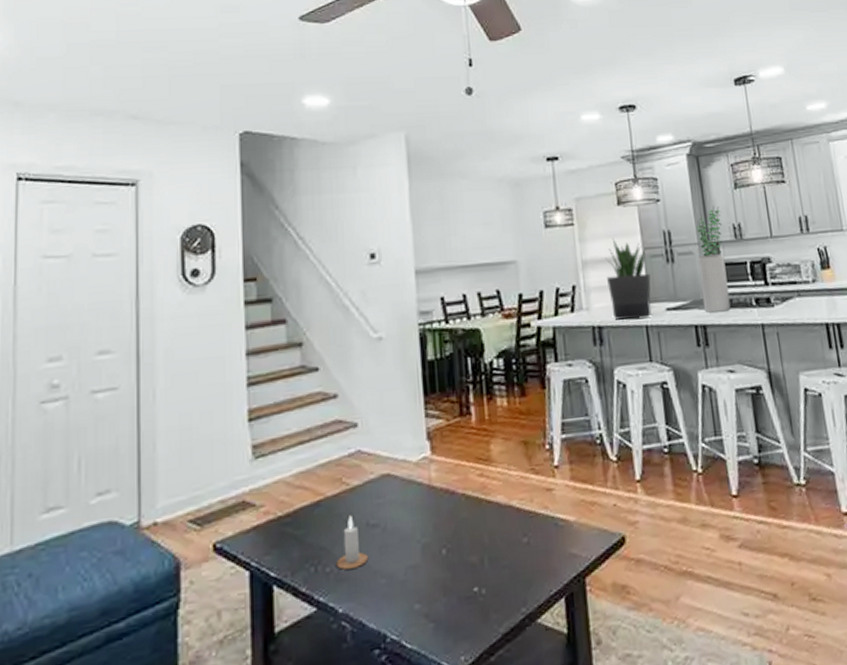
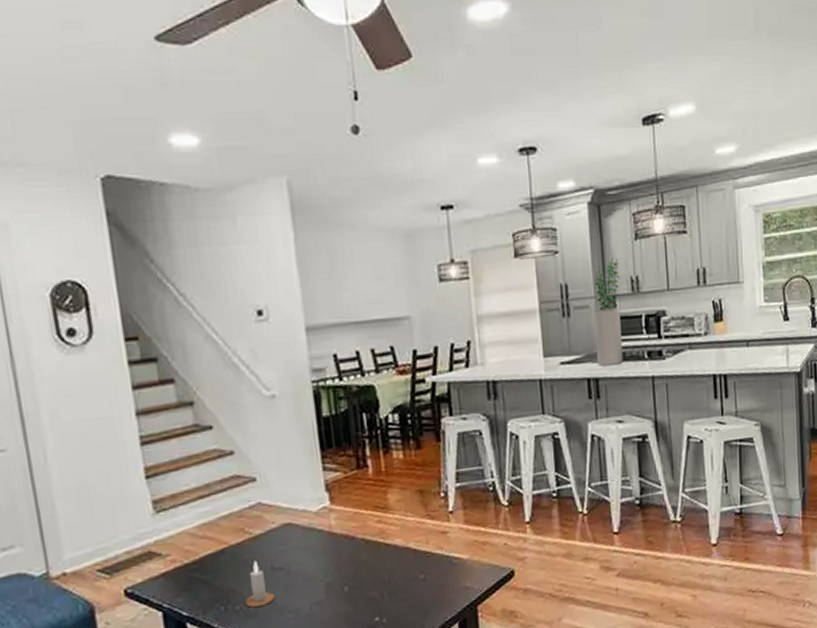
planter: present [605,238,652,320] -> none [501,292,546,375]

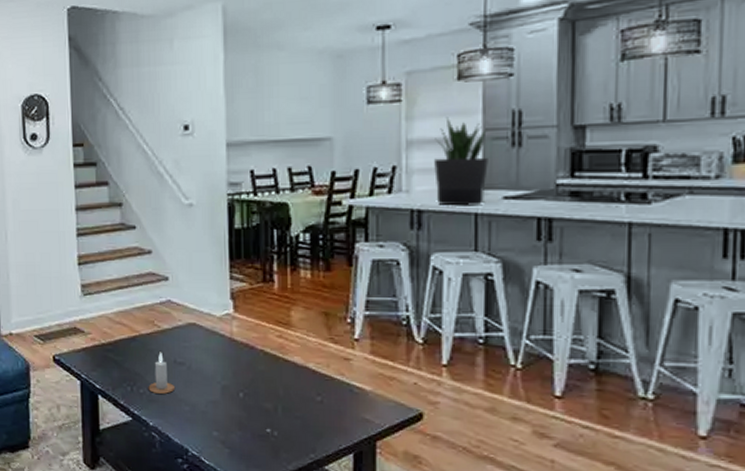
planter: none [501,292,546,375] -> present [434,117,488,206]
vase: present [593,257,623,366] -> none [552,81,596,206]

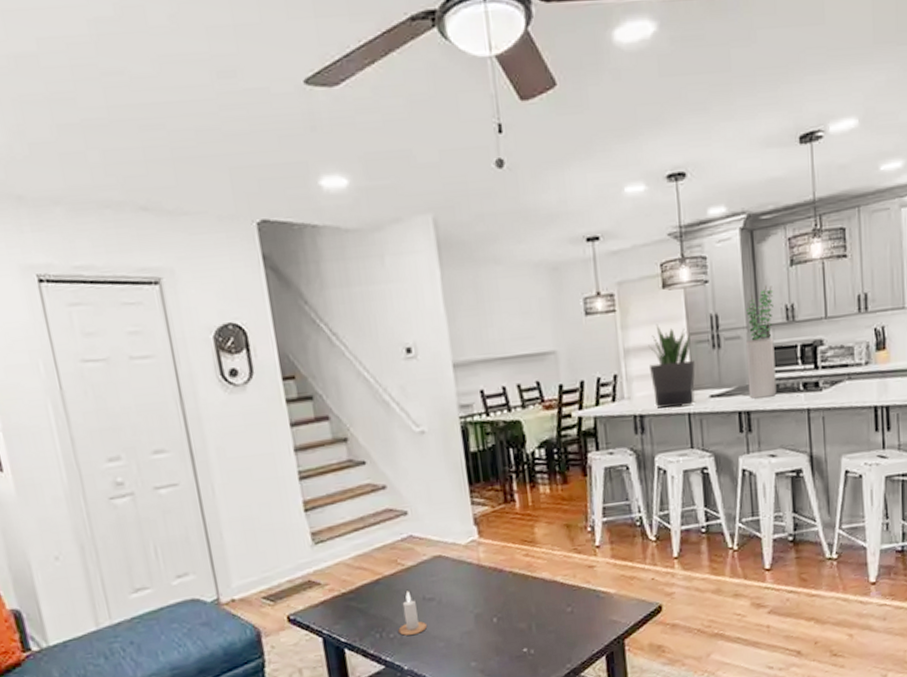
vase: none [552,81,596,206] -> present [745,285,777,399]

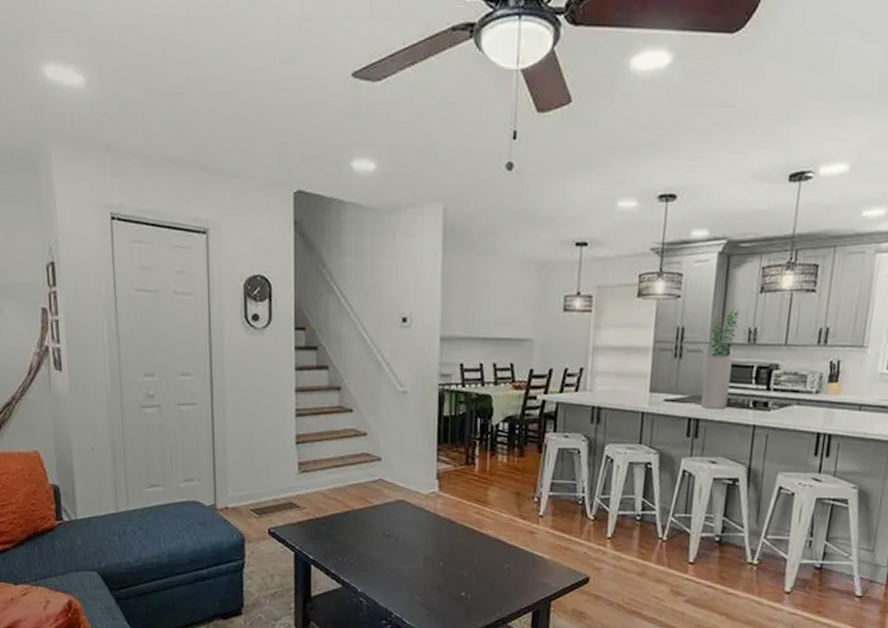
candle: present [398,591,428,636] -> none [358,525,383,563]
planter: present [648,324,695,408] -> none [613,328,657,406]

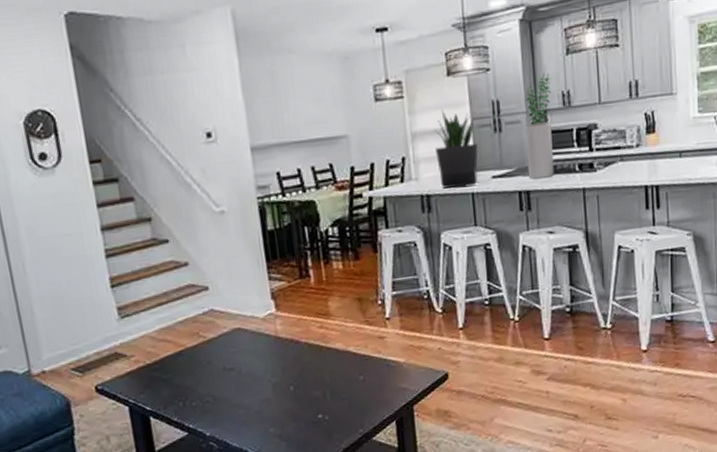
planter: none [613,328,657,406] -> present [434,109,478,189]

